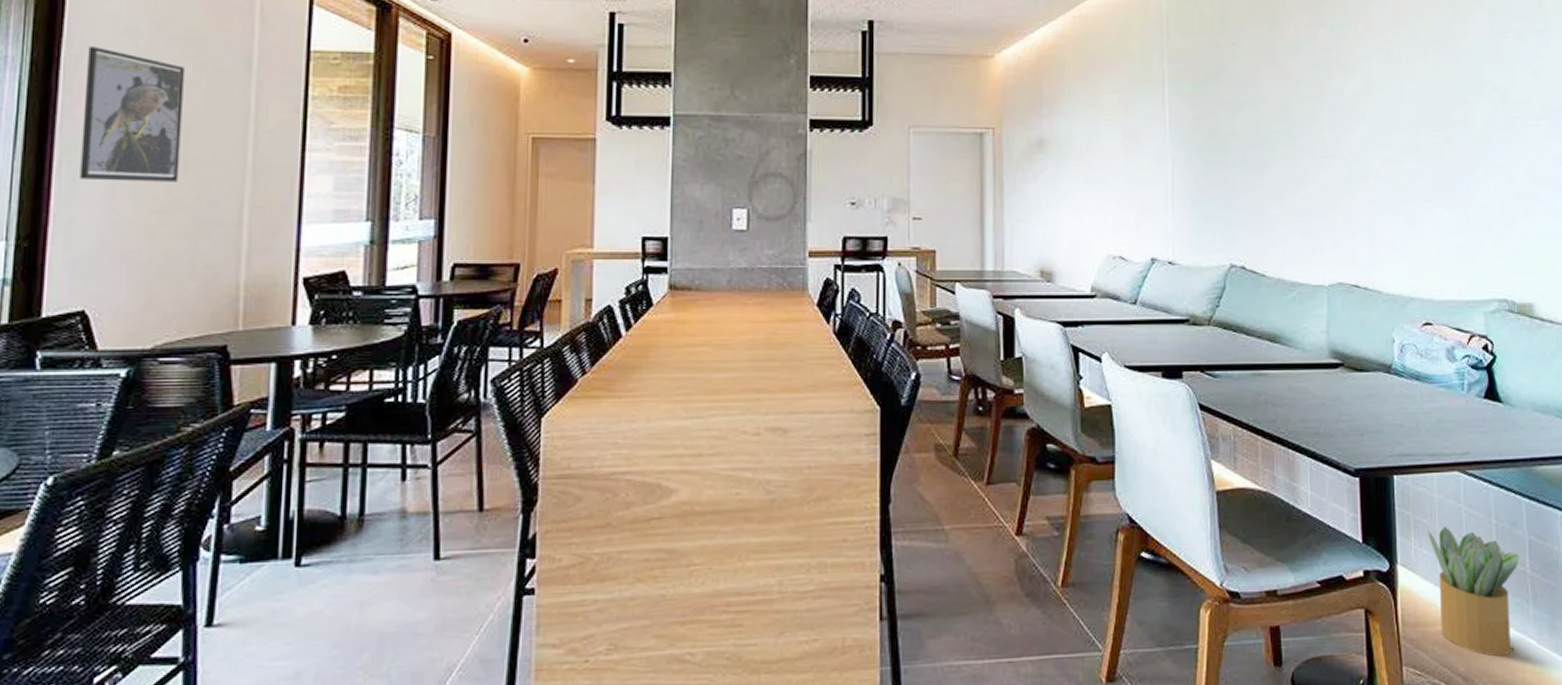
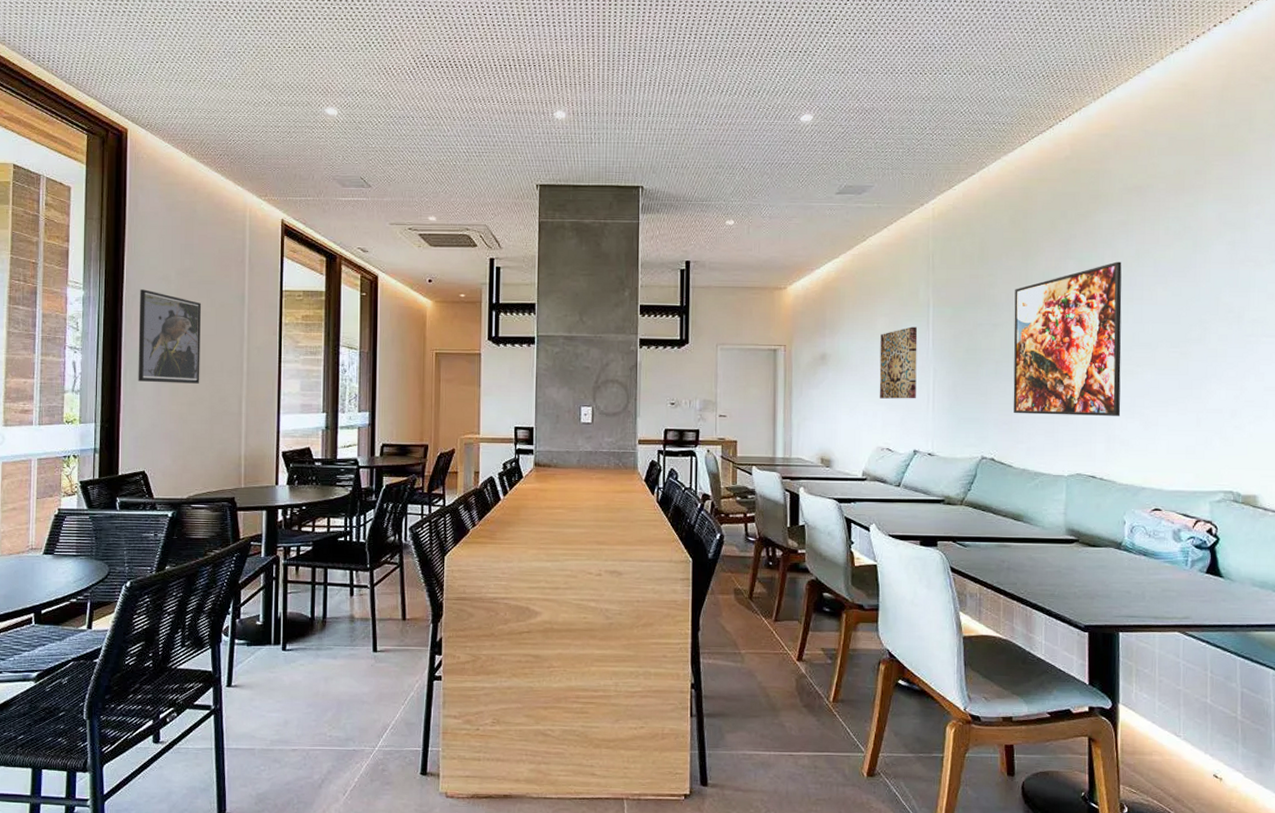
wall art: none [1108,105,1152,195] -> present [879,326,918,399]
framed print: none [1261,30,1384,213] -> present [1013,261,1122,416]
potted plant: present [1427,526,1520,657] -> none [1148,676,1232,784]

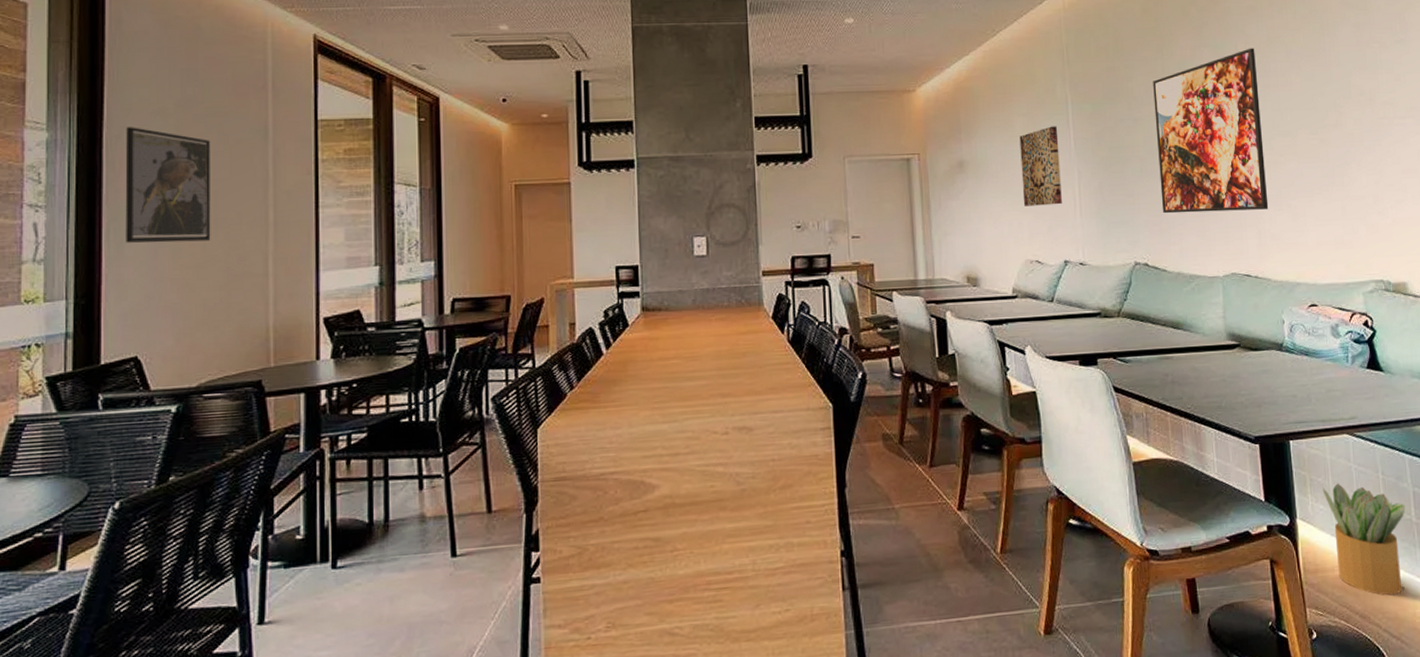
potted plant: none [1148,676,1232,784] -> present [1322,483,1406,596]

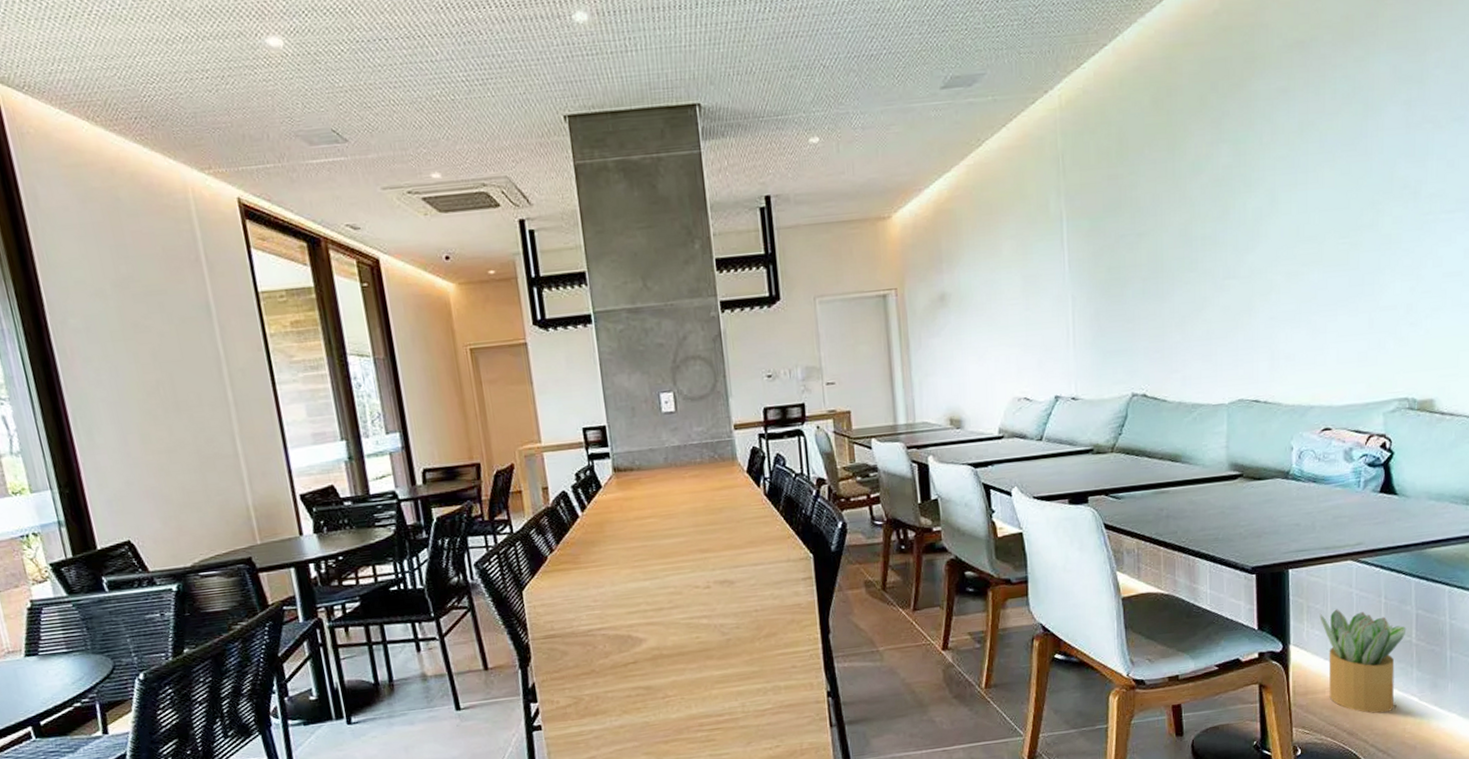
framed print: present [125,127,211,243] -> none [68,311,176,431]
wall art: present [1019,126,1062,206] -> none [1007,247,1054,340]
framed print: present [1153,48,1269,214] -> none [1161,139,1285,339]

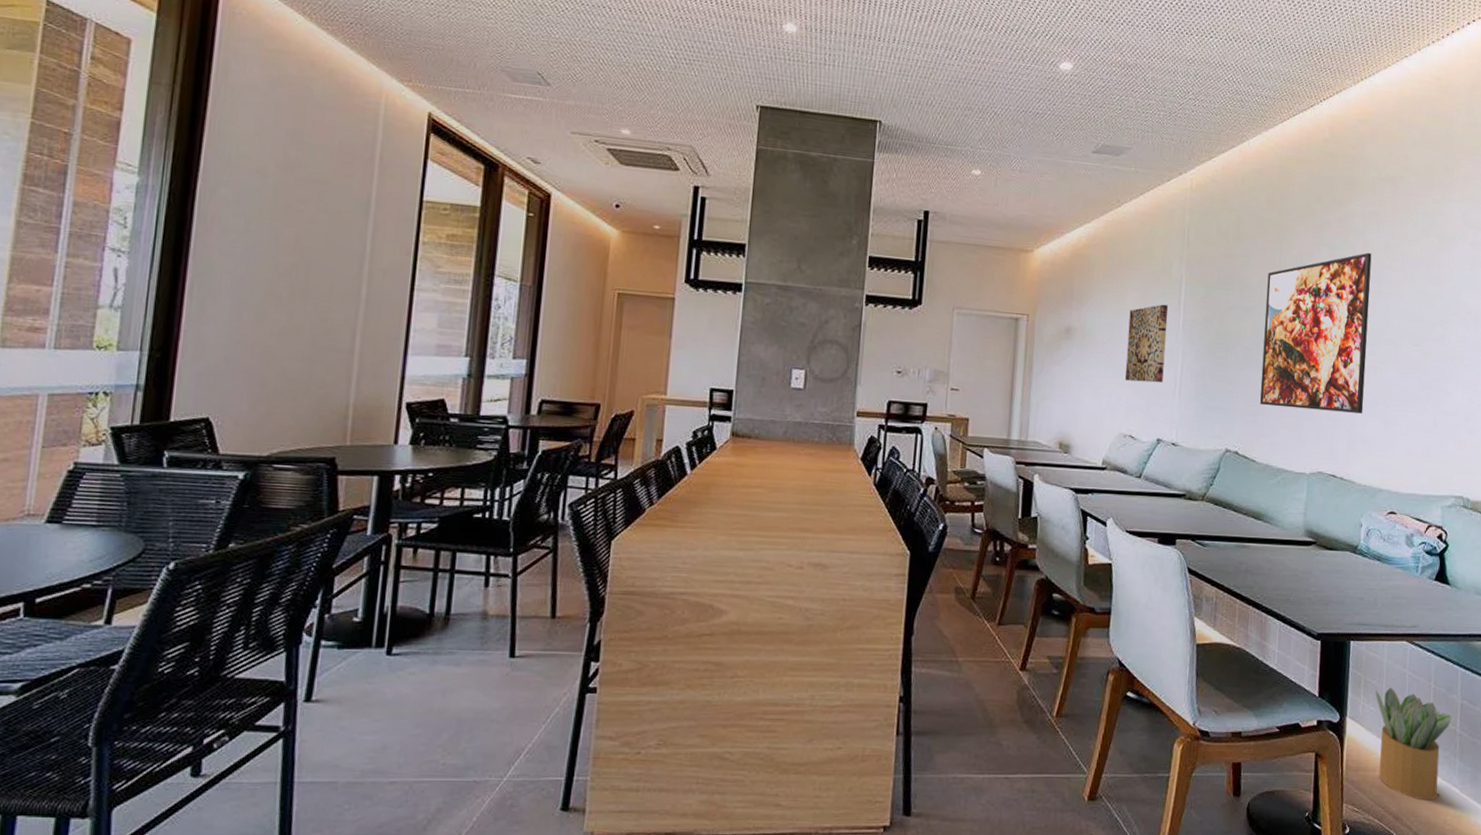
wall art: none [1007,247,1054,340] -> present [1125,304,1169,383]
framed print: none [1161,139,1285,339] -> present [1260,252,1372,414]

